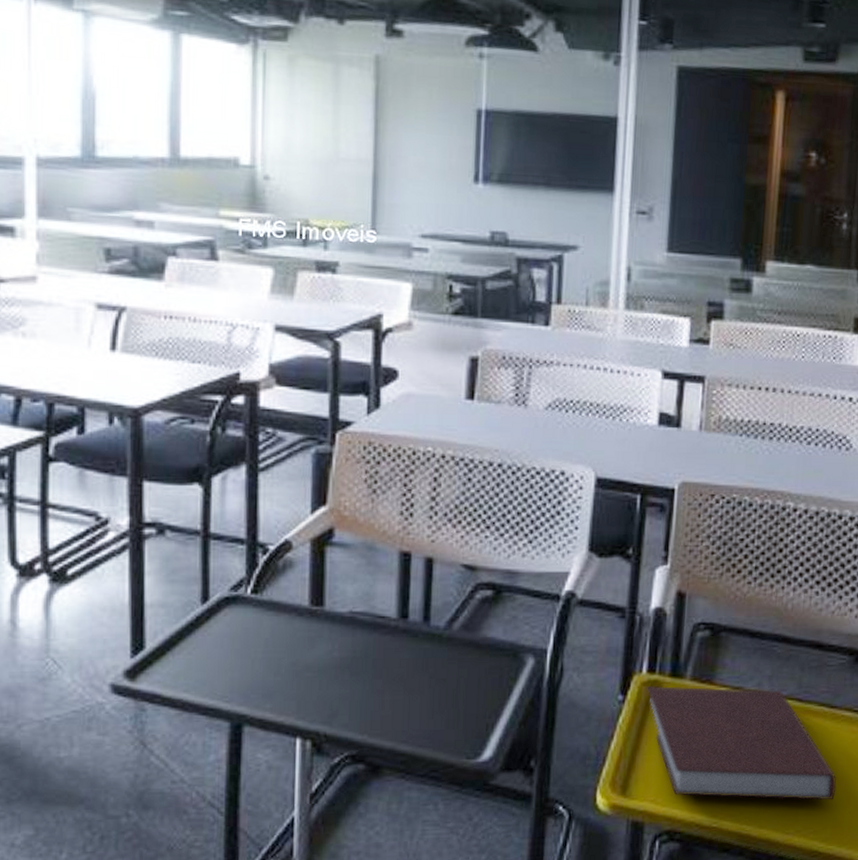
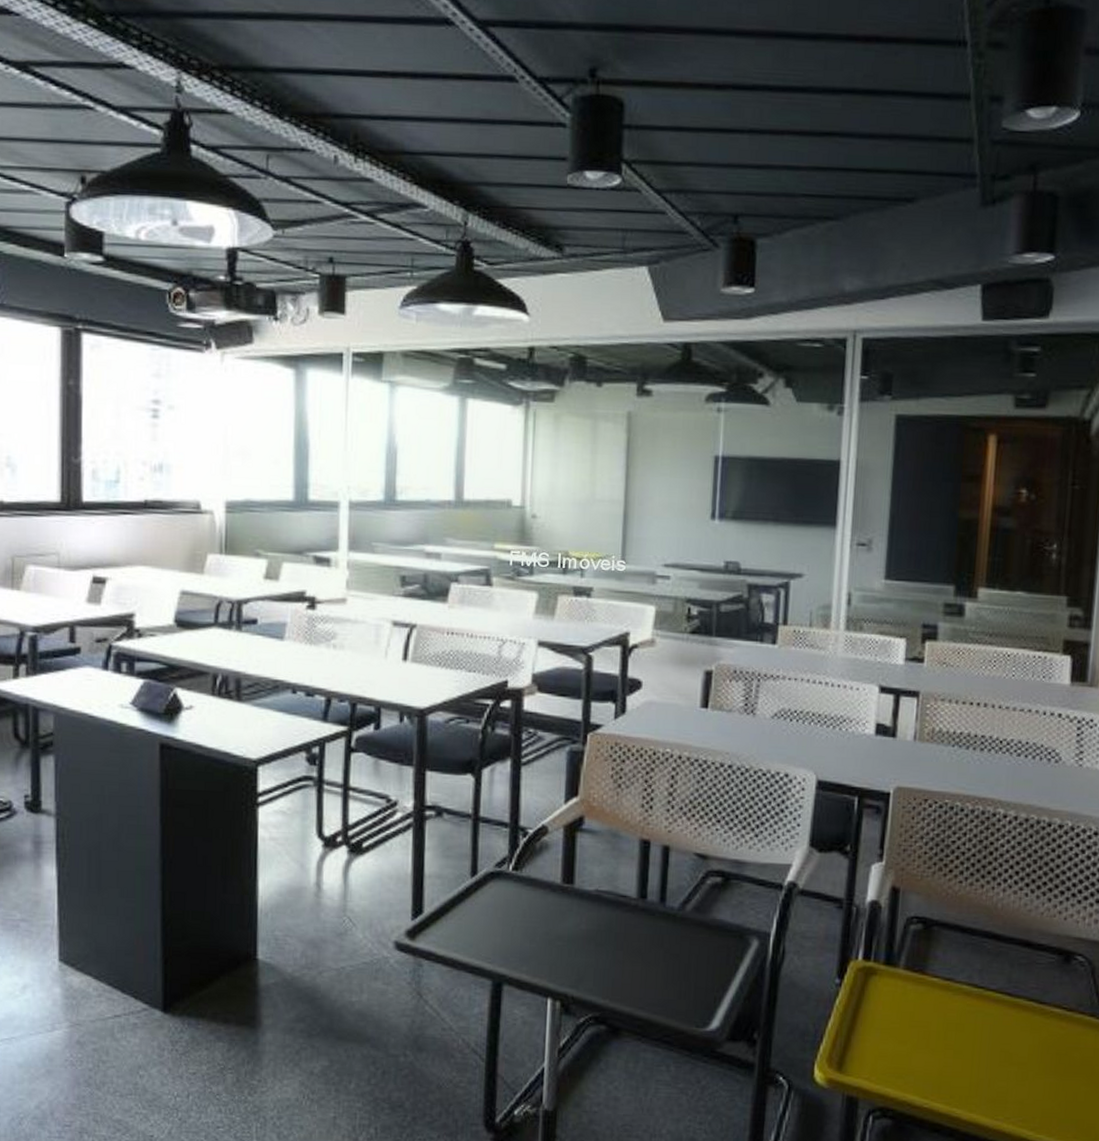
notebook: present [647,686,837,801] -> none [862,972,1046,1092]

